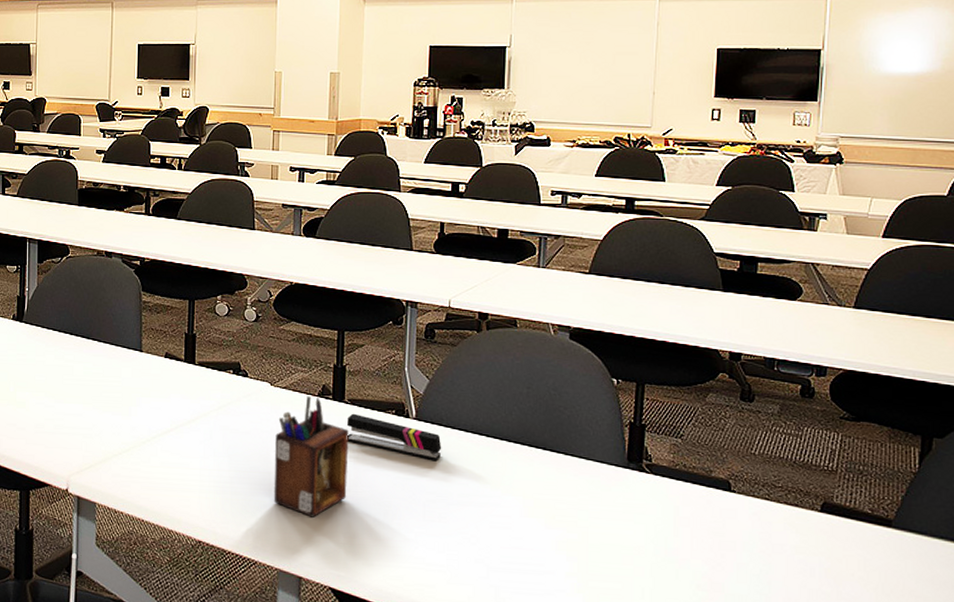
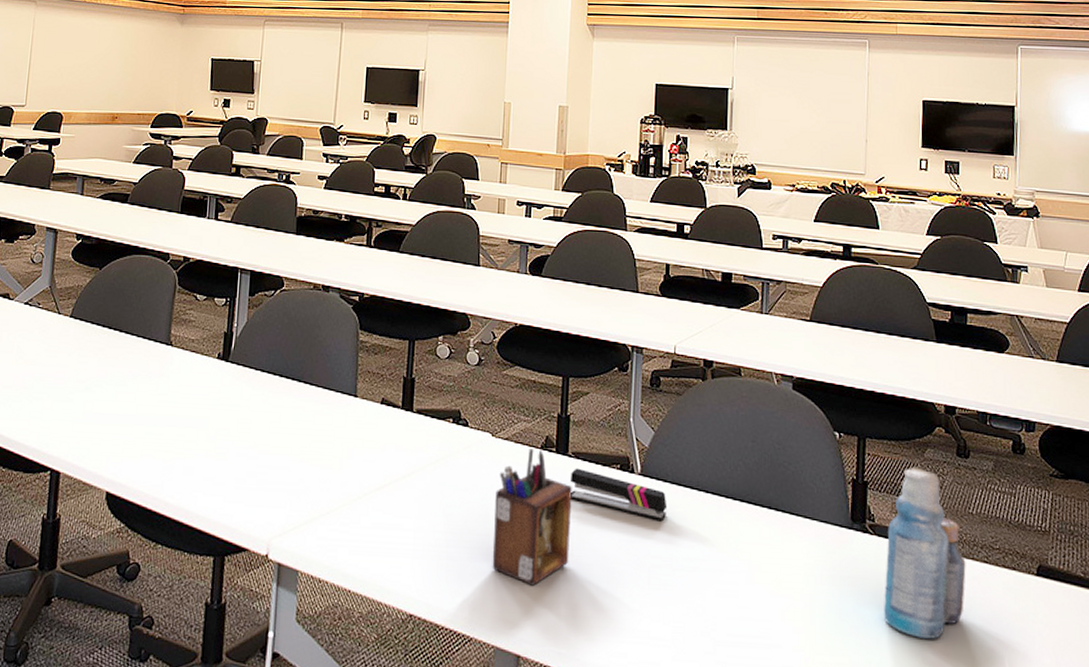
bottle: none [659,410,746,569] -> present [884,467,966,639]

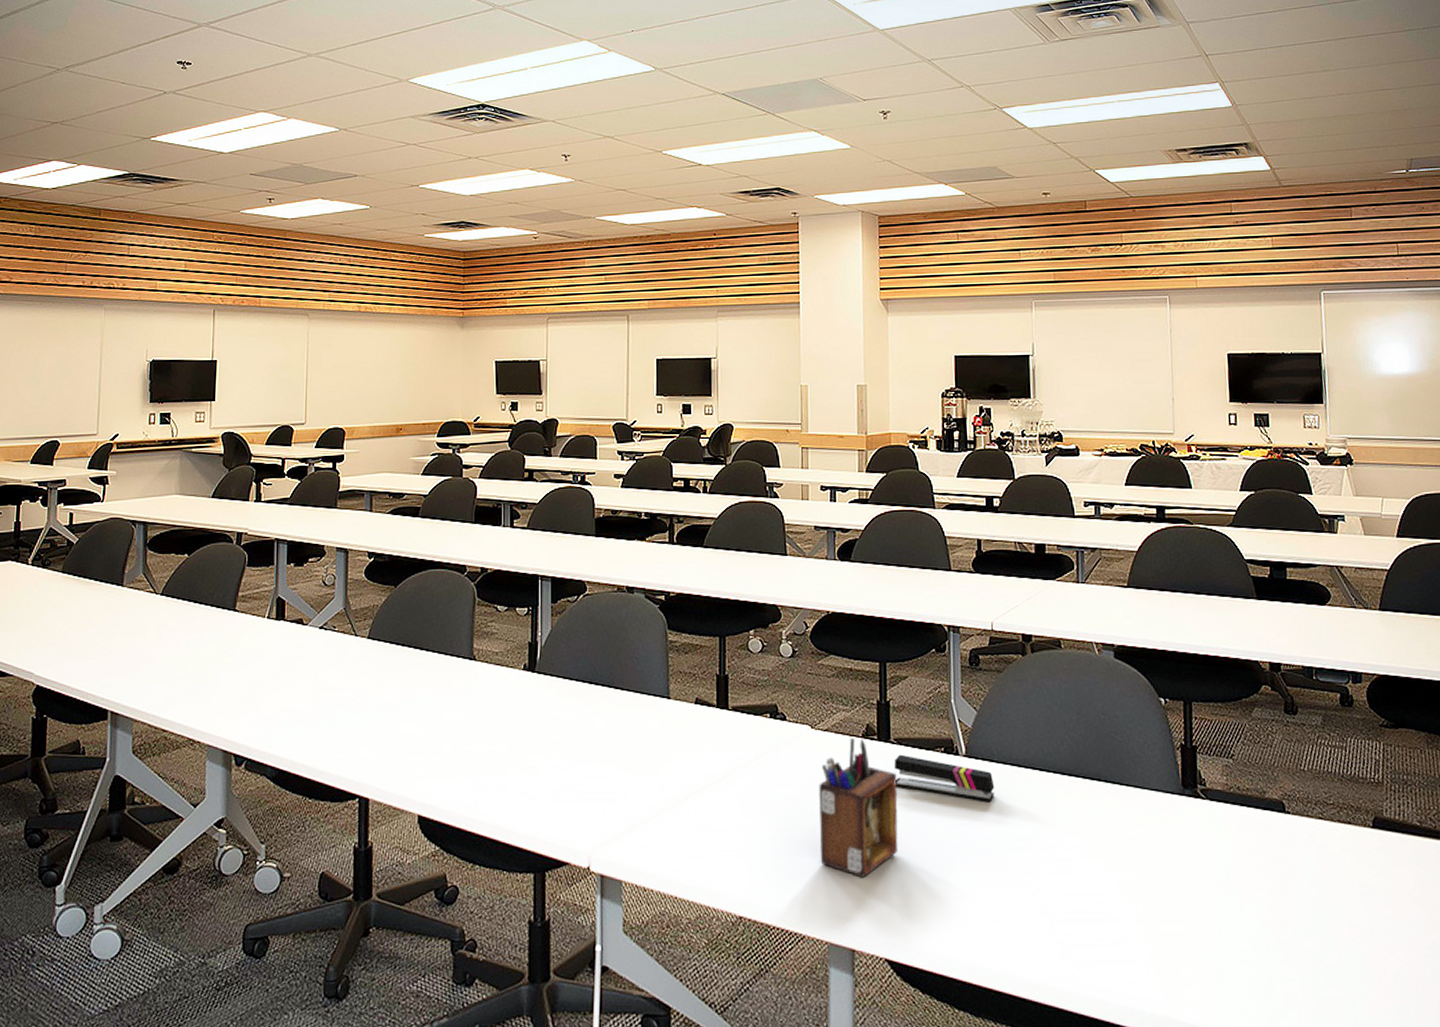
bottle: present [884,467,966,639] -> none [1220,727,1302,900]

